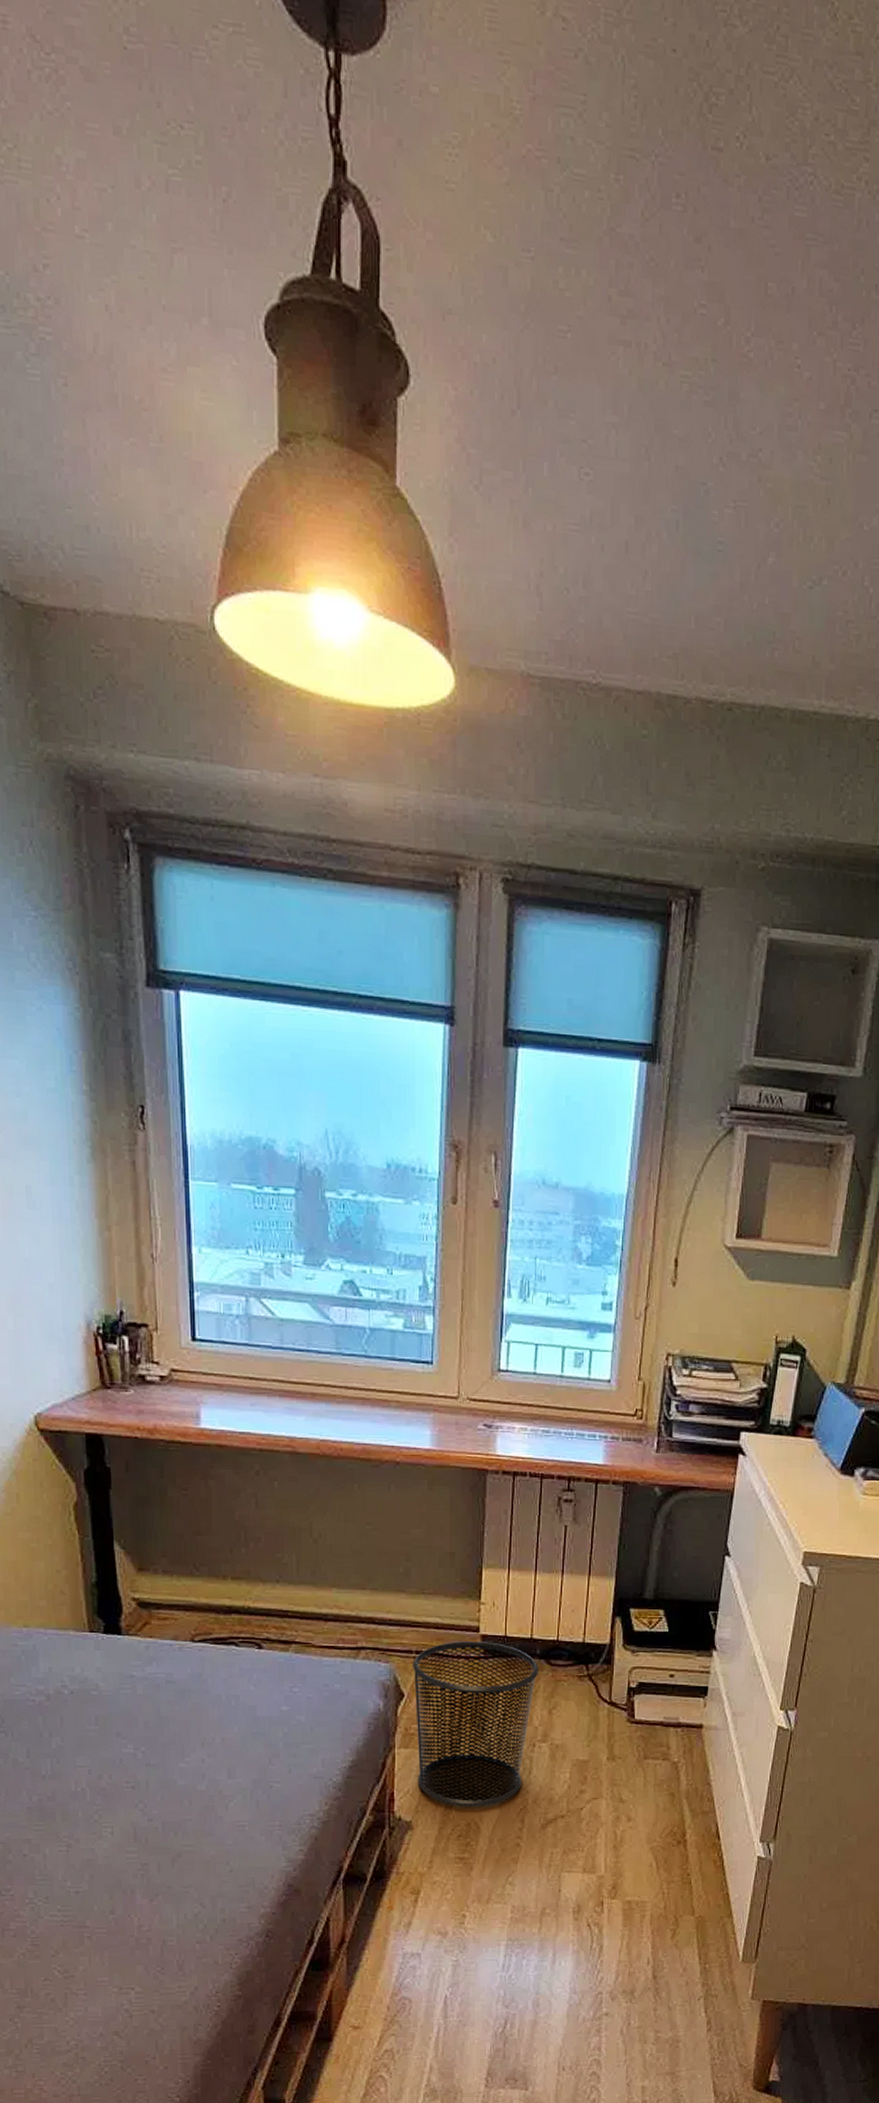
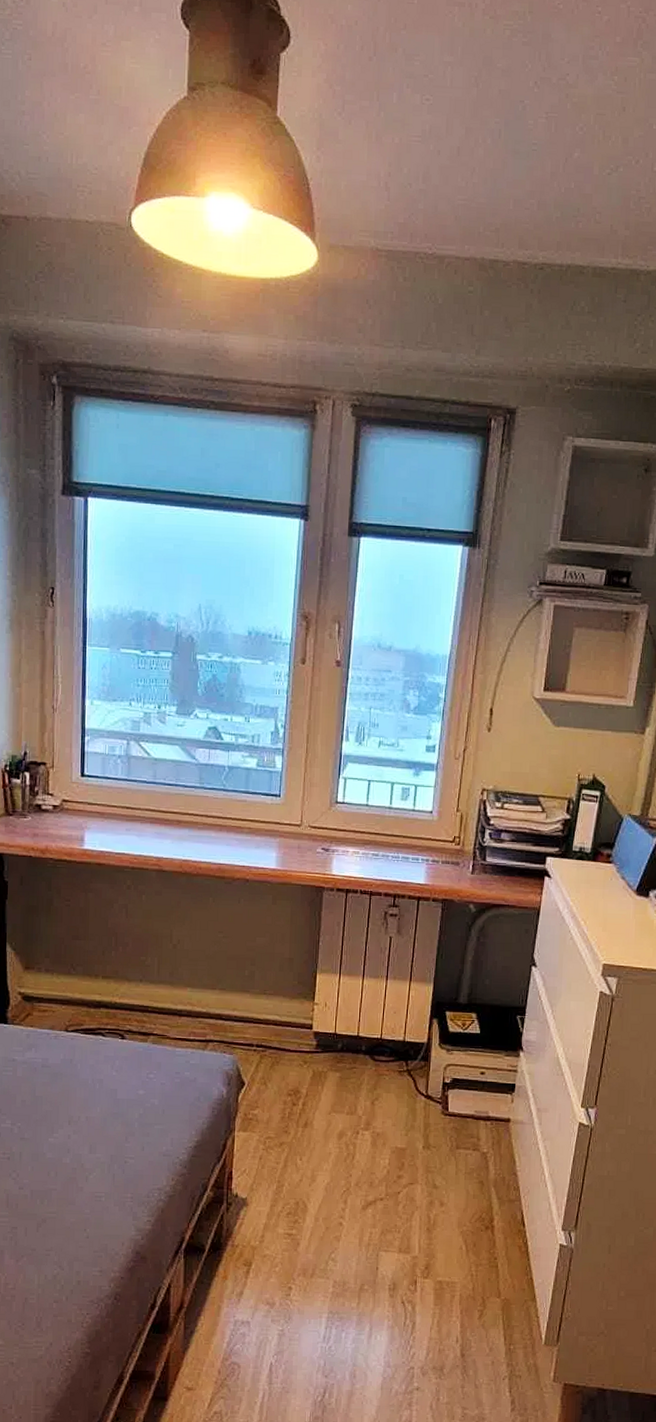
waste bin: present [413,1641,540,1806] -> none [253,1037,364,1187]

